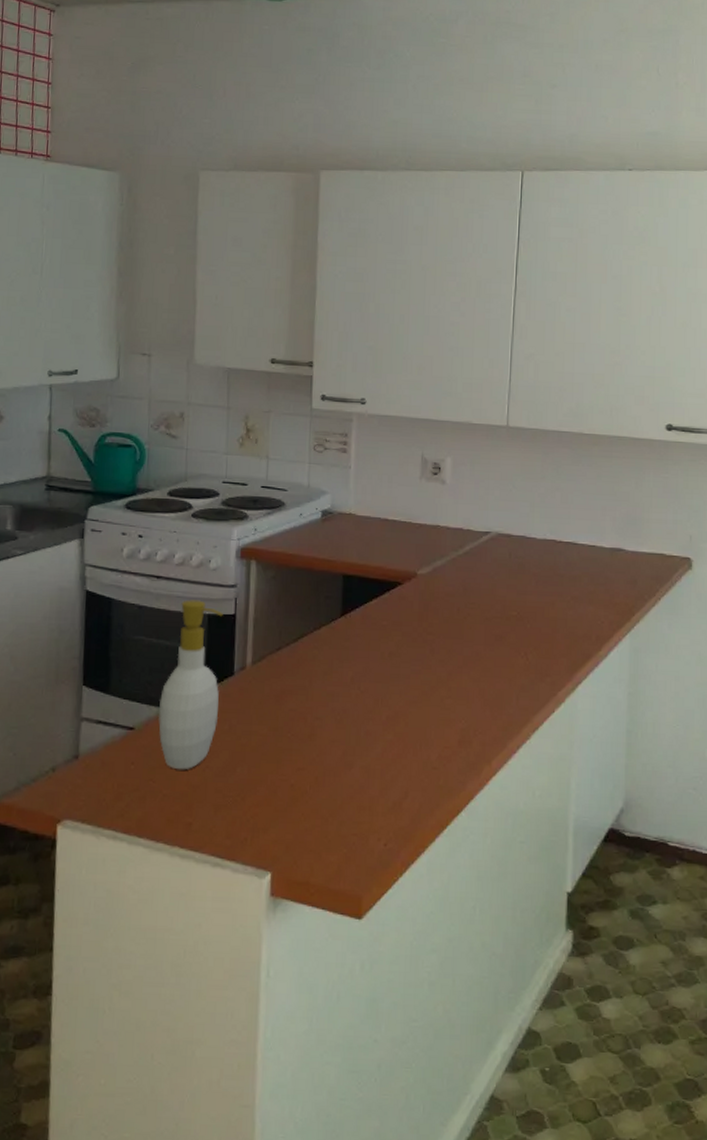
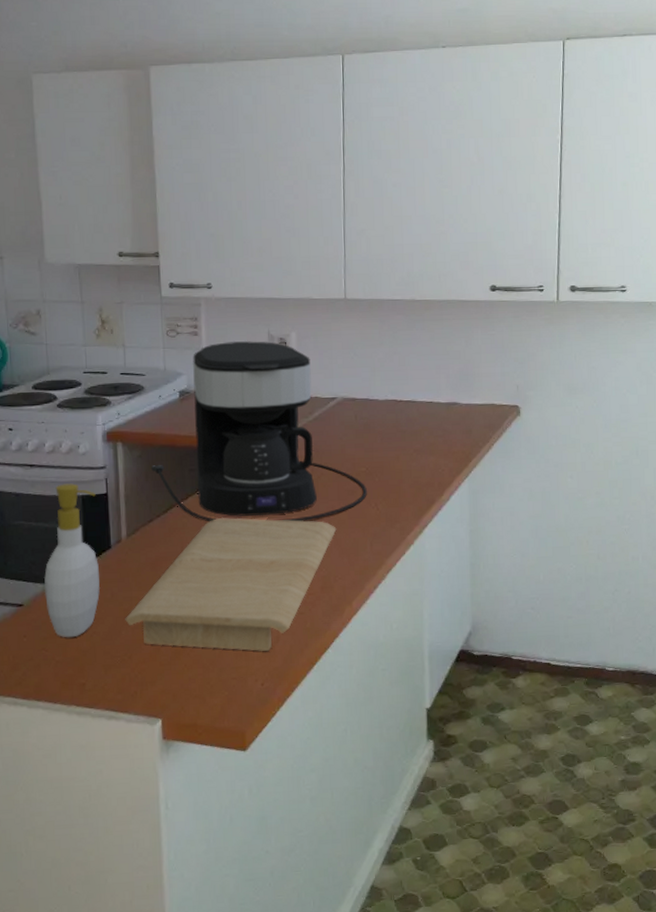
cutting board: none [241,653,480,807] -> present [125,518,337,651]
coffee maker: none [285,462,518,665] -> present [151,341,368,522]

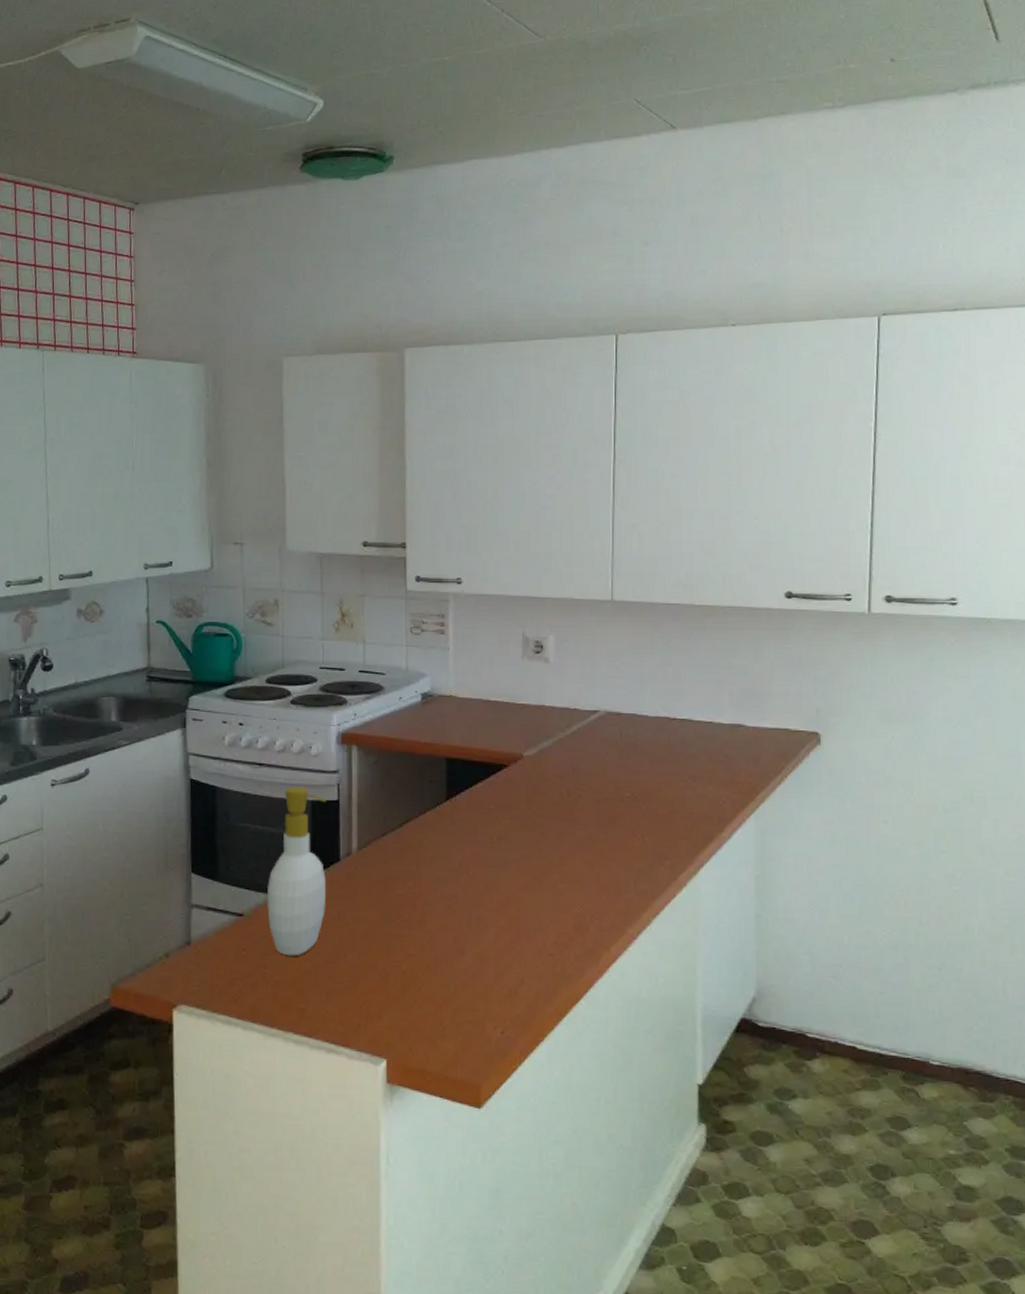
cutting board: present [125,518,337,651] -> none [351,837,595,994]
coffee maker: present [151,341,368,522] -> none [388,642,633,849]

